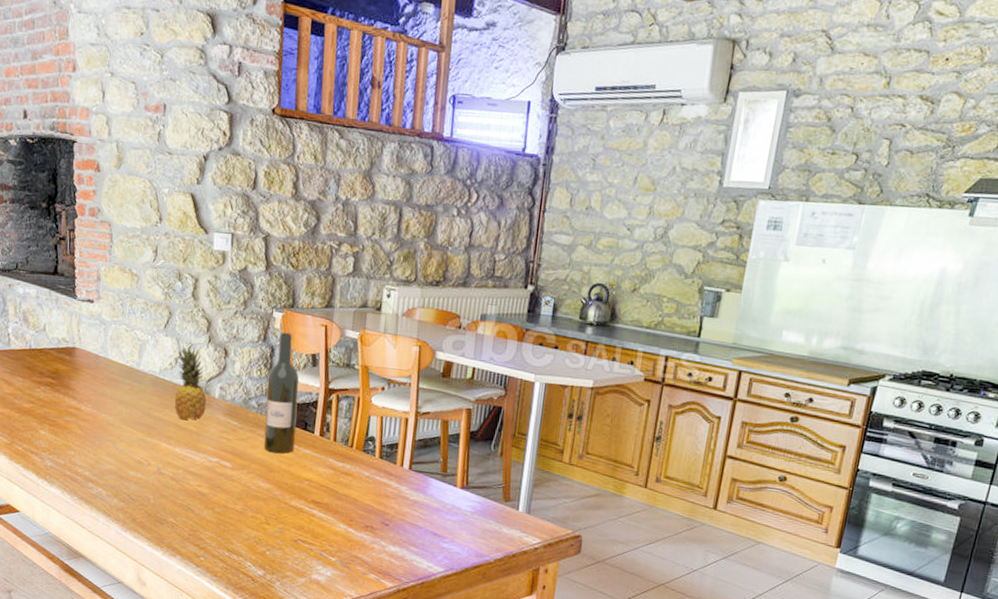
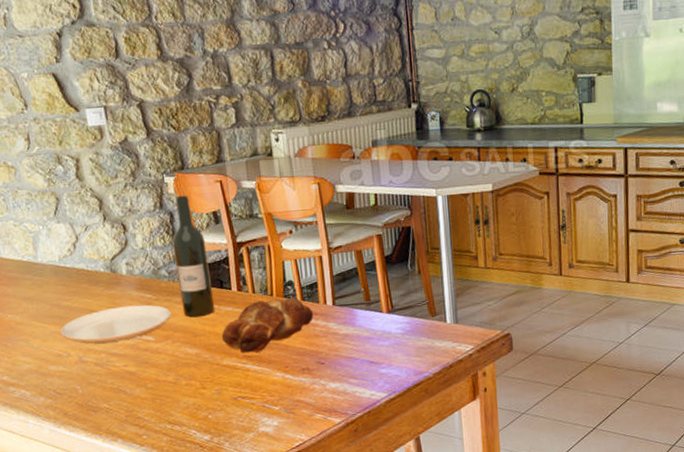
plate: none [146,427,253,461] -> present [61,304,172,344]
fruit: present [174,346,207,420] -> none [73,227,116,303]
bread loaf: none [295,449,389,500] -> present [221,298,314,354]

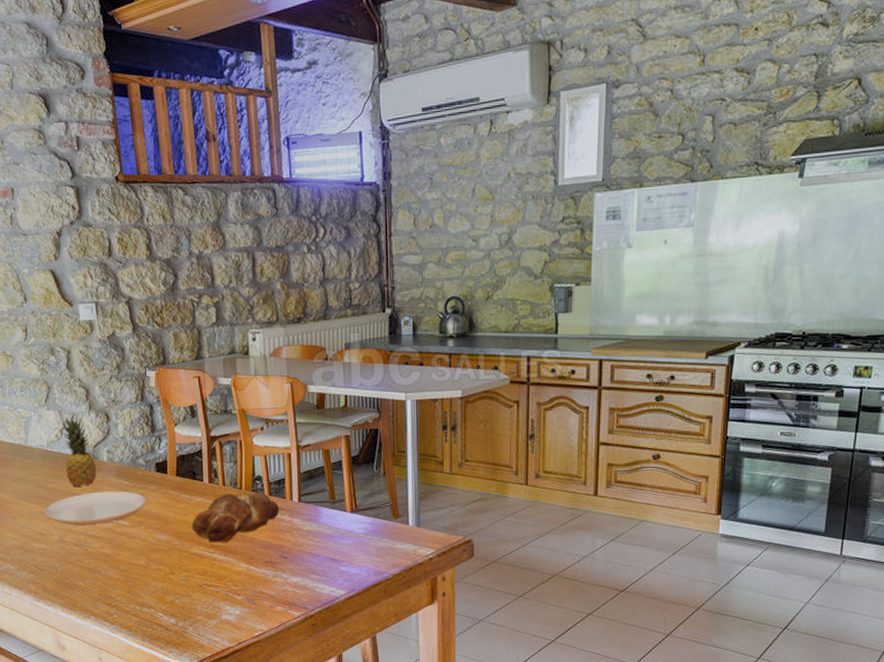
fruit: none [73,227,116,303] -> present [61,415,97,486]
wine bottle: present [172,195,215,317] -> none [151,389,187,506]

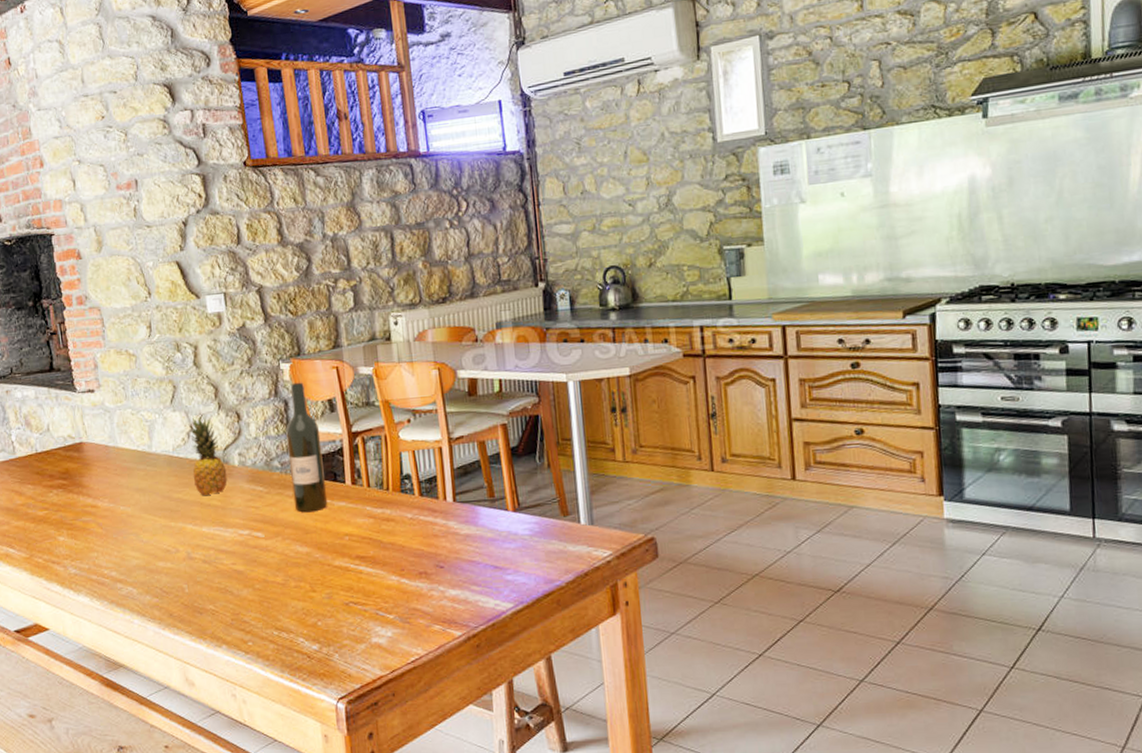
plate: present [45,491,146,525] -> none [170,498,283,539]
wine bottle: none [151,389,187,506] -> present [286,382,328,513]
bread loaf: present [191,492,280,543] -> none [333,493,433,554]

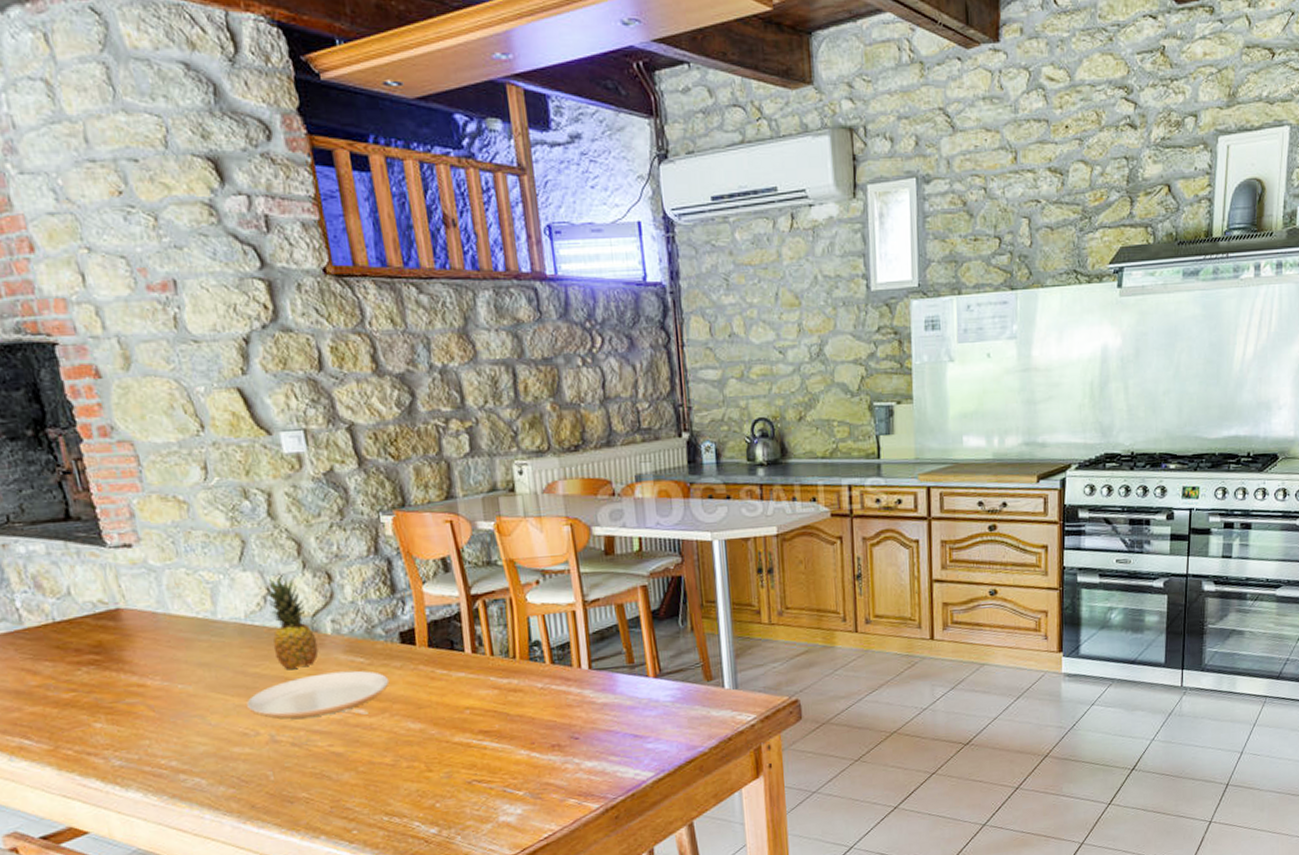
plate: none [170,498,283,539] -> present [247,670,390,719]
wine bottle: present [286,382,328,513] -> none [390,537,444,685]

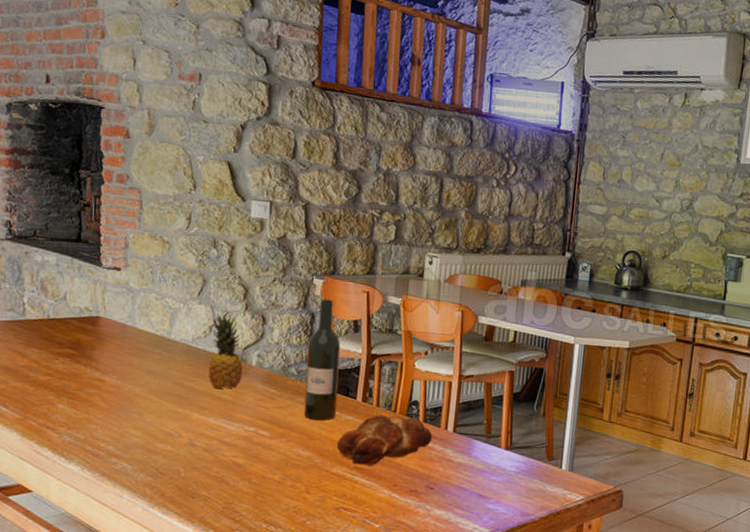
plate: present [247,670,390,719] -> none [177,396,292,431]
wine bottle: none [390,537,444,685] -> present [303,298,341,421]
bread loaf: none [451,660,566,728] -> present [336,415,433,466]

